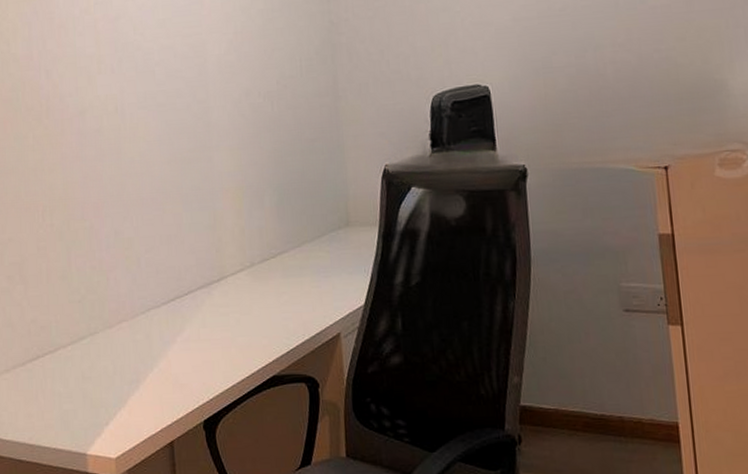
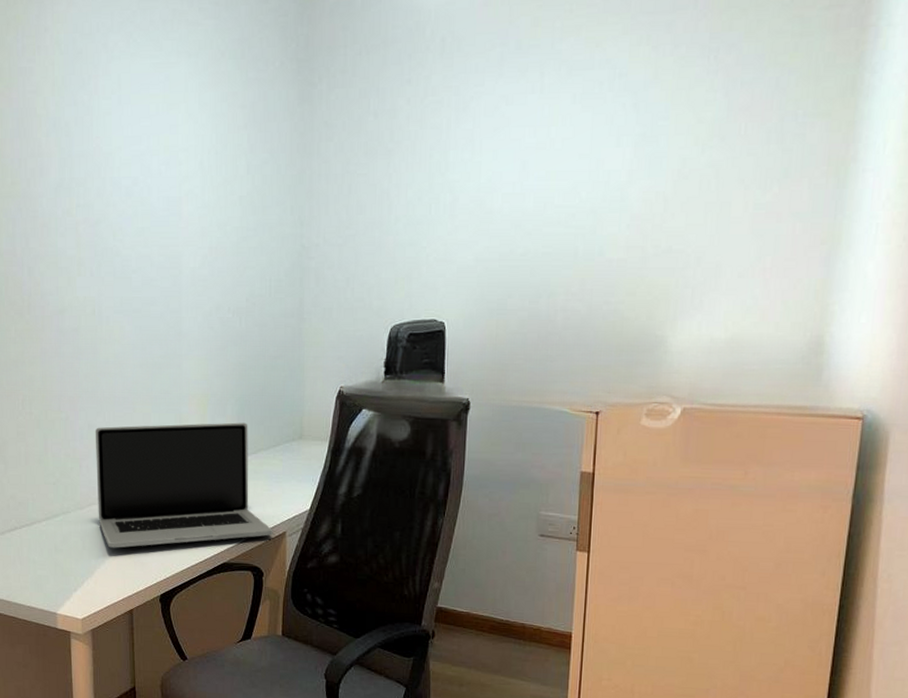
laptop: none [122,214,326,370] -> present [95,422,273,548]

